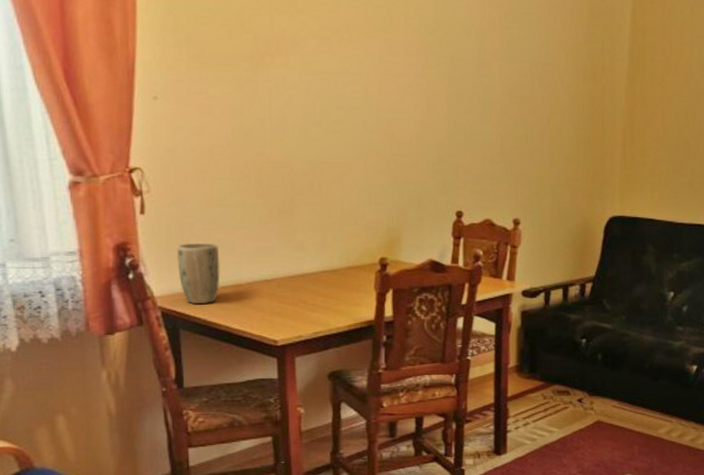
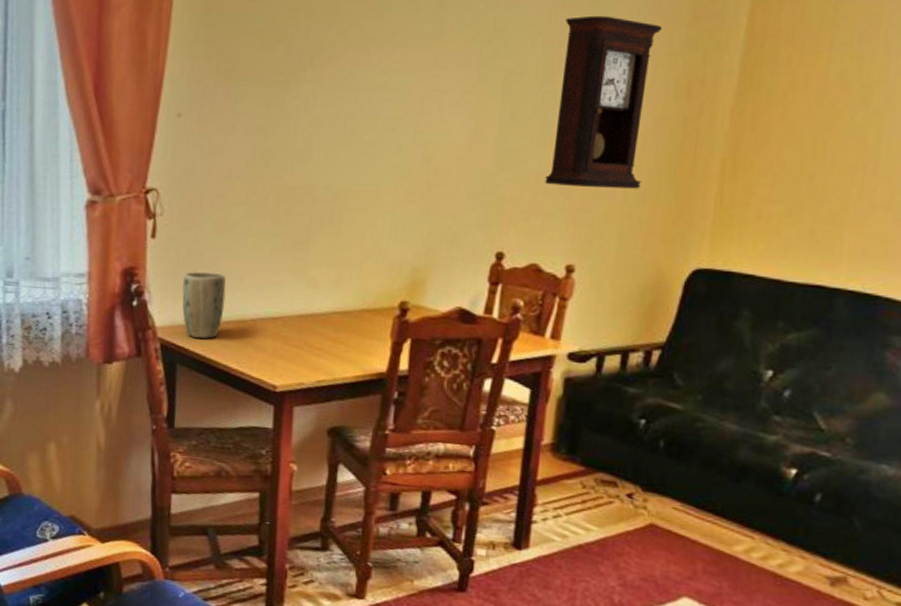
pendulum clock: none [490,12,569,154] -> present [545,15,662,189]

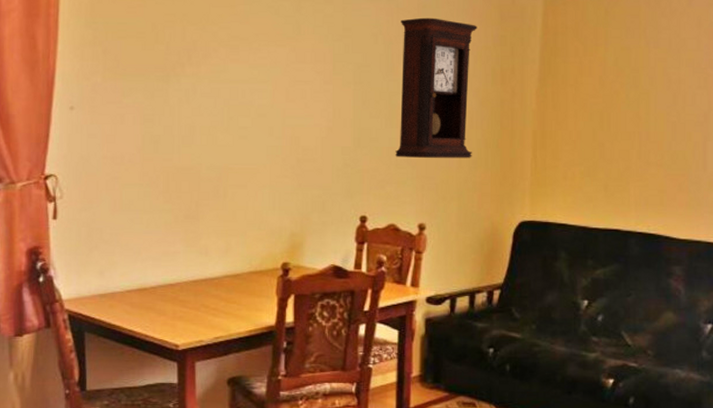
plant pot: present [182,271,226,339] -> none [86,247,126,307]

